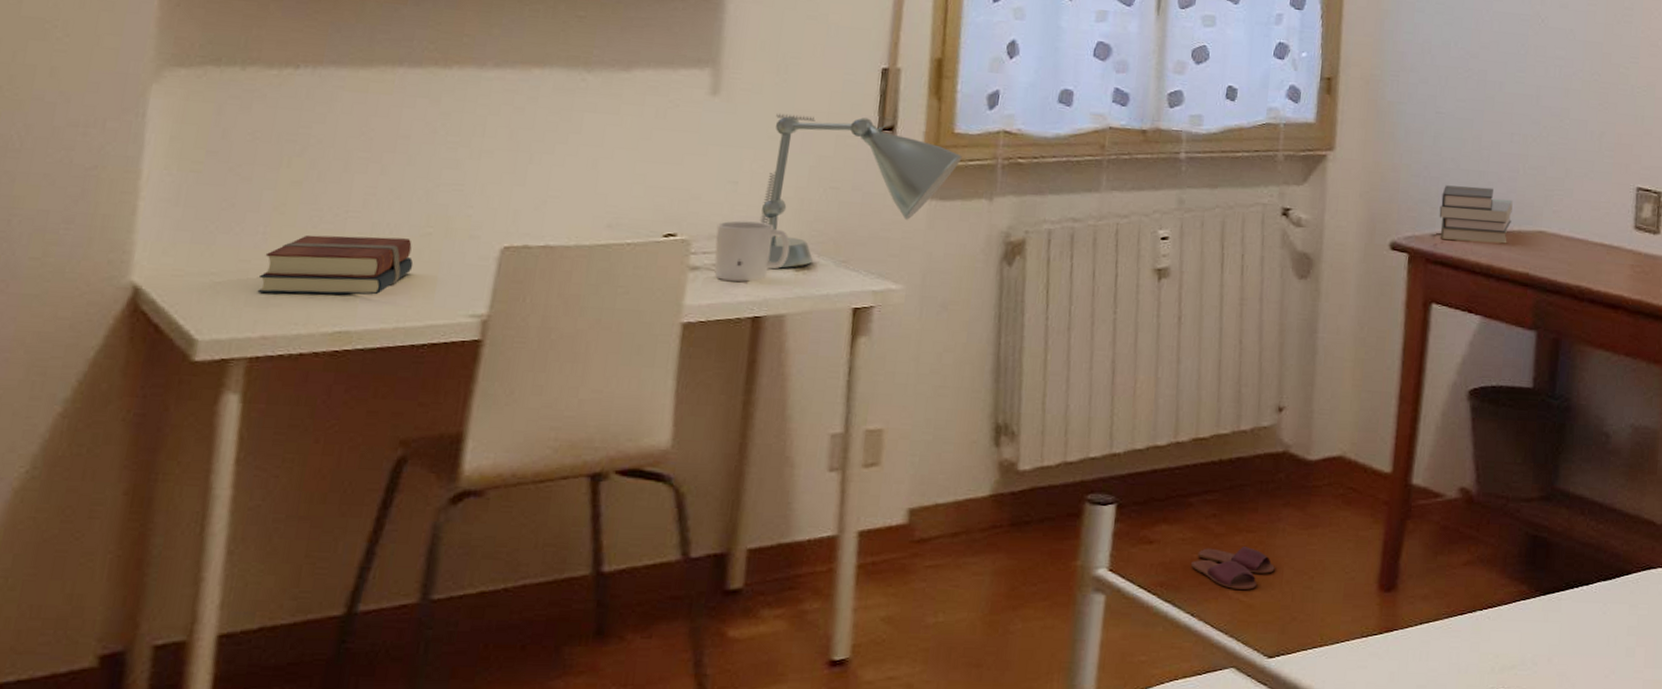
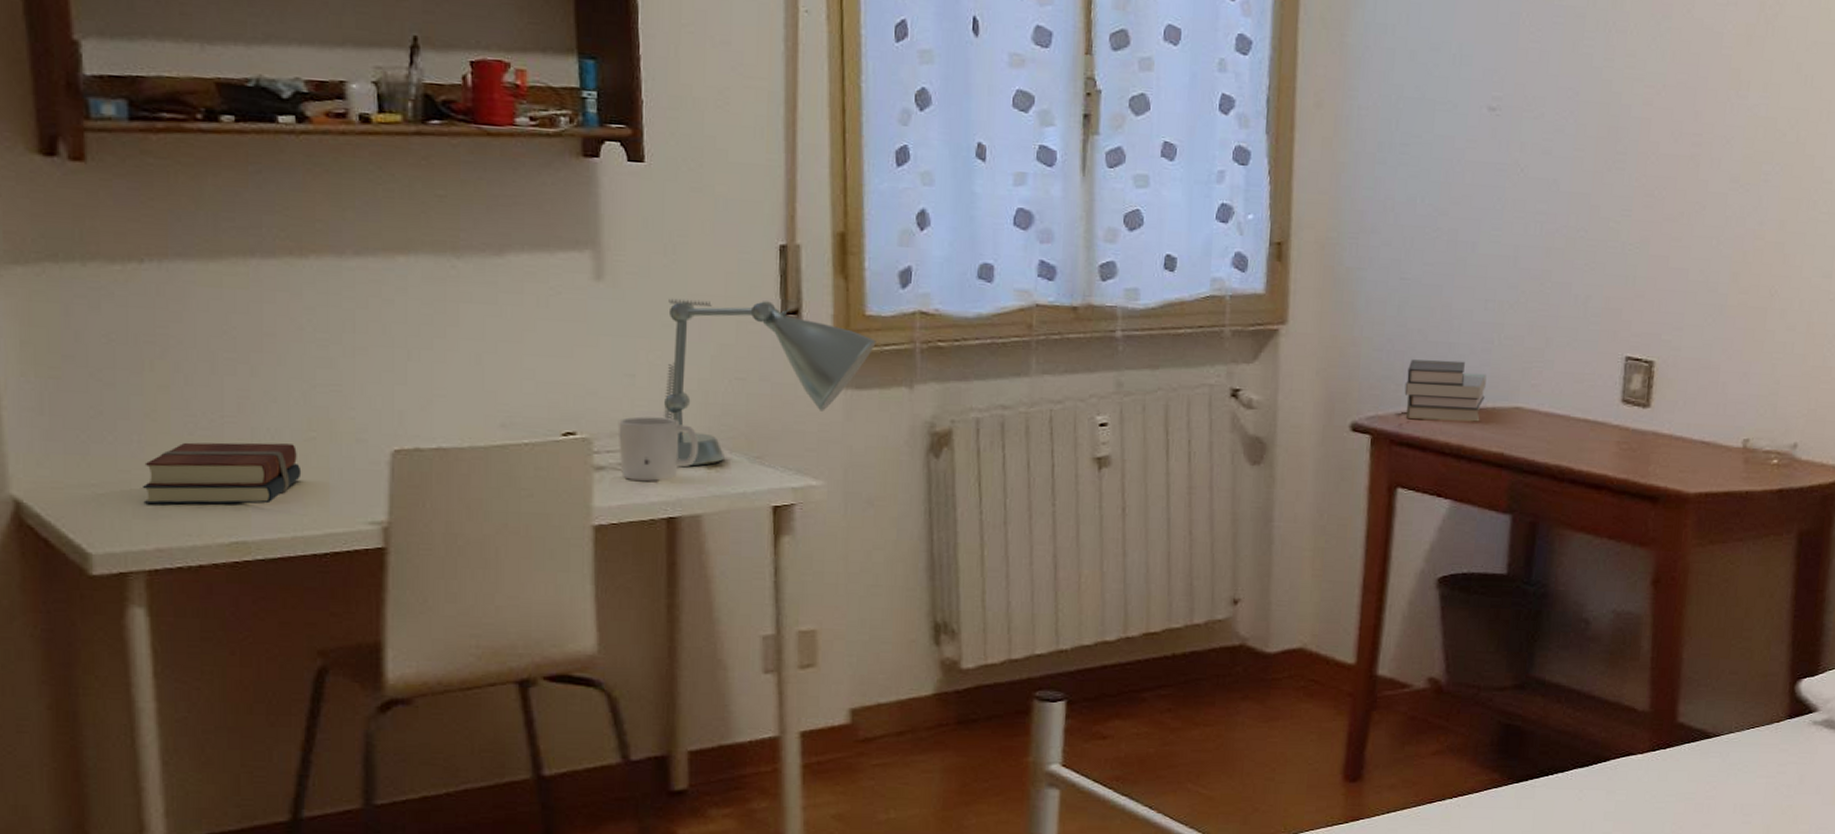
slippers: present [1191,545,1275,590] -> none [1147,739,1235,782]

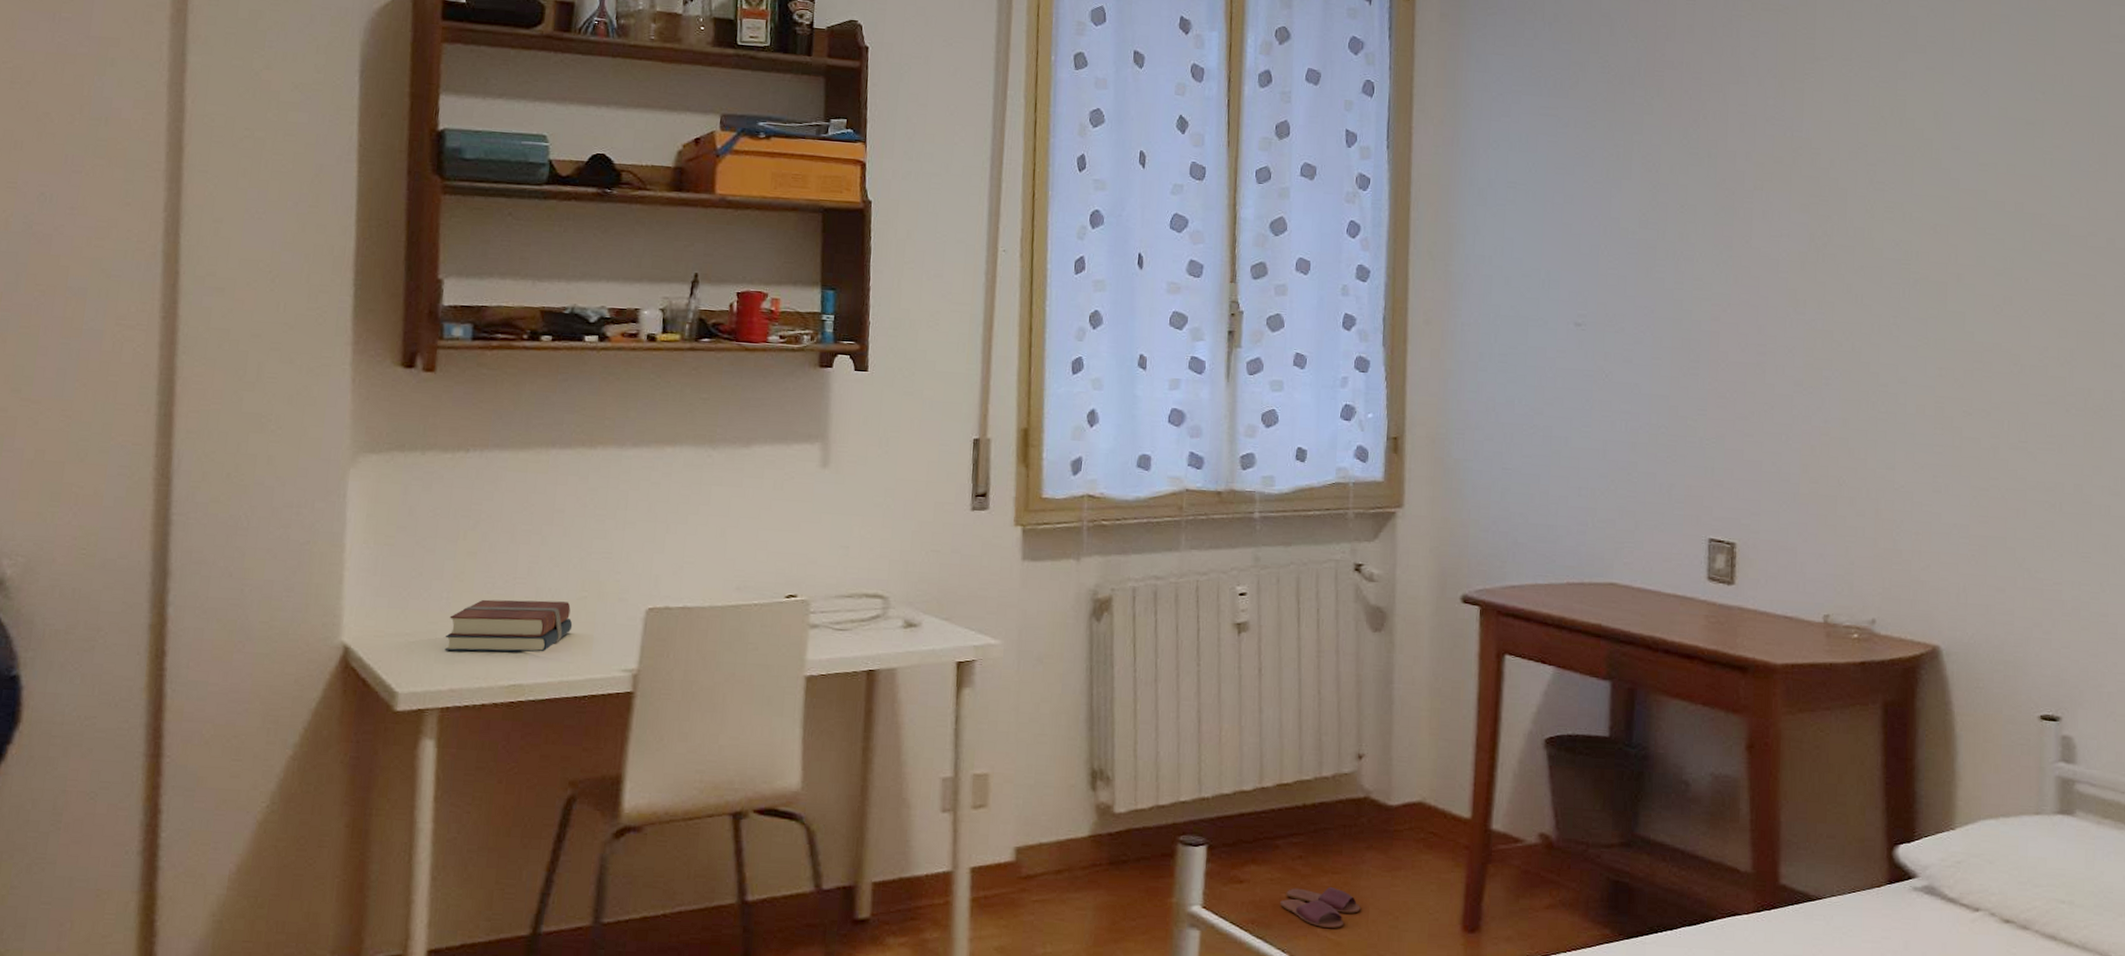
mug: present [617,416,699,482] -> none [831,582,898,639]
desk lamp: present [663,298,876,467] -> none [869,482,1050,626]
slippers: none [1147,739,1235,782] -> present [1280,886,1361,928]
books: present [1404,359,1487,422] -> none [1509,539,1583,596]

